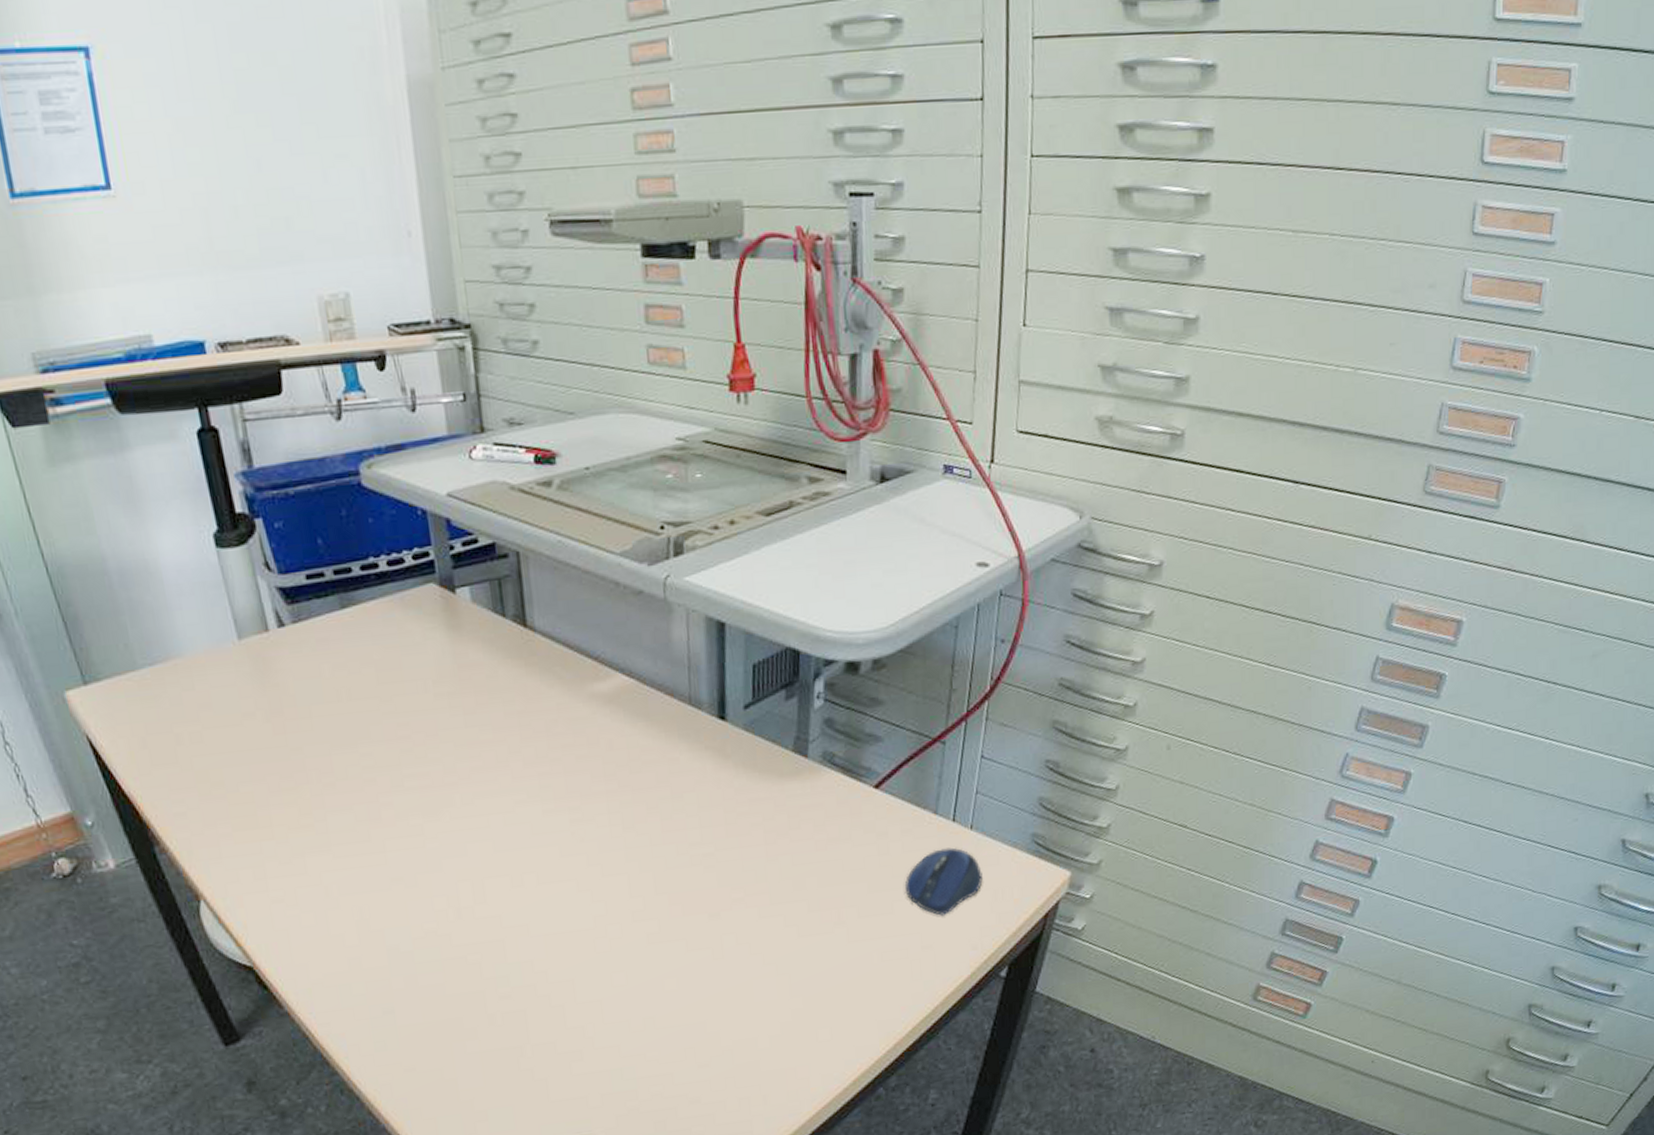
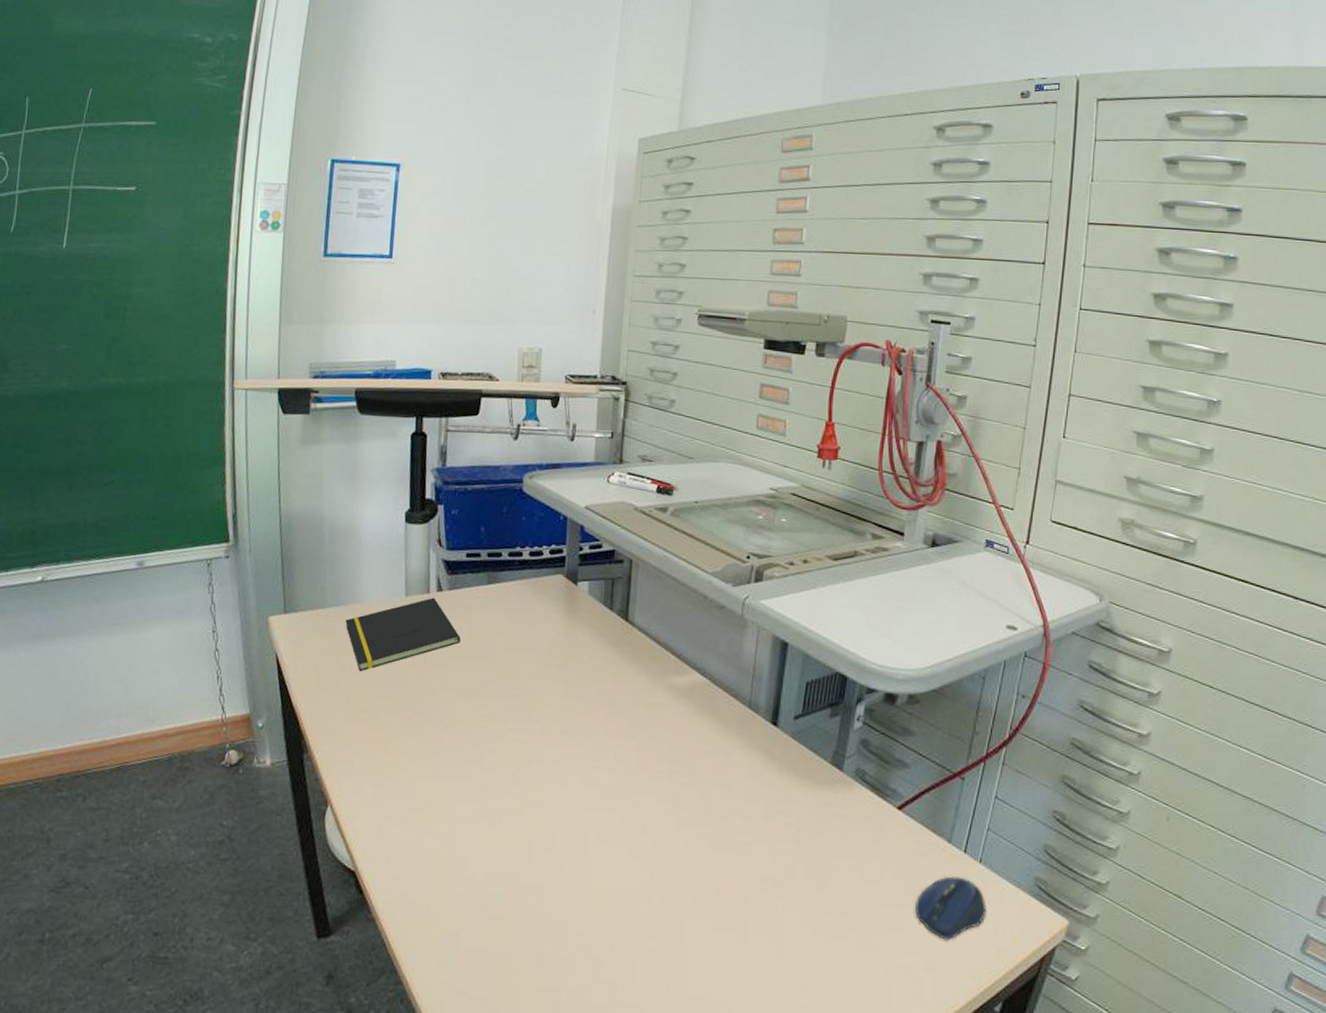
notepad: none [167,635,323,740] -> present [345,597,462,672]

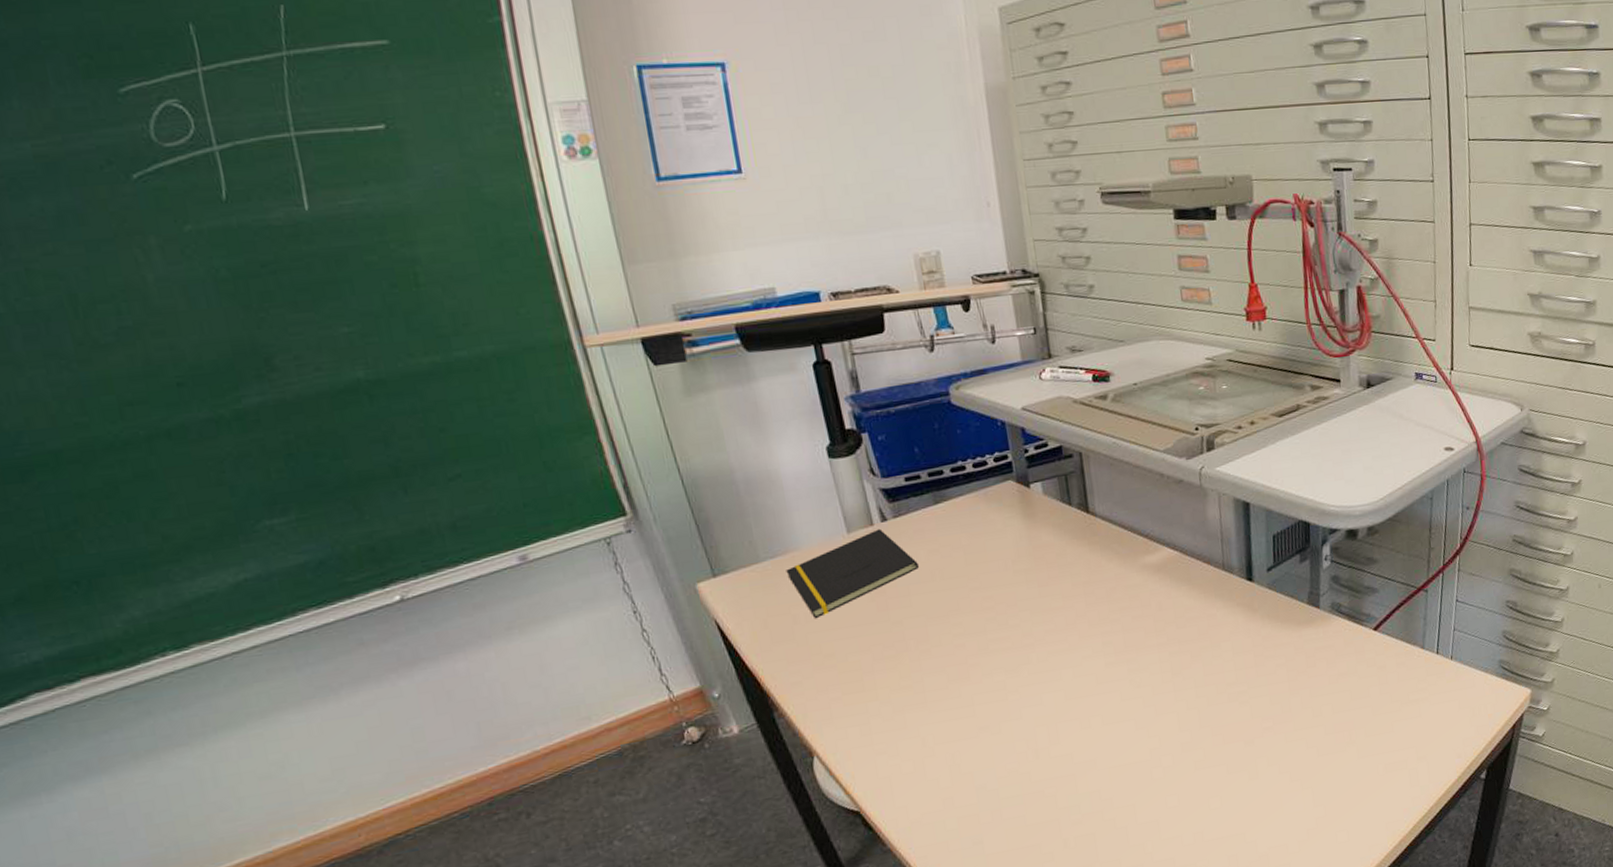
computer mouse: present [914,876,987,940] -> none [1402,674,1463,731]

